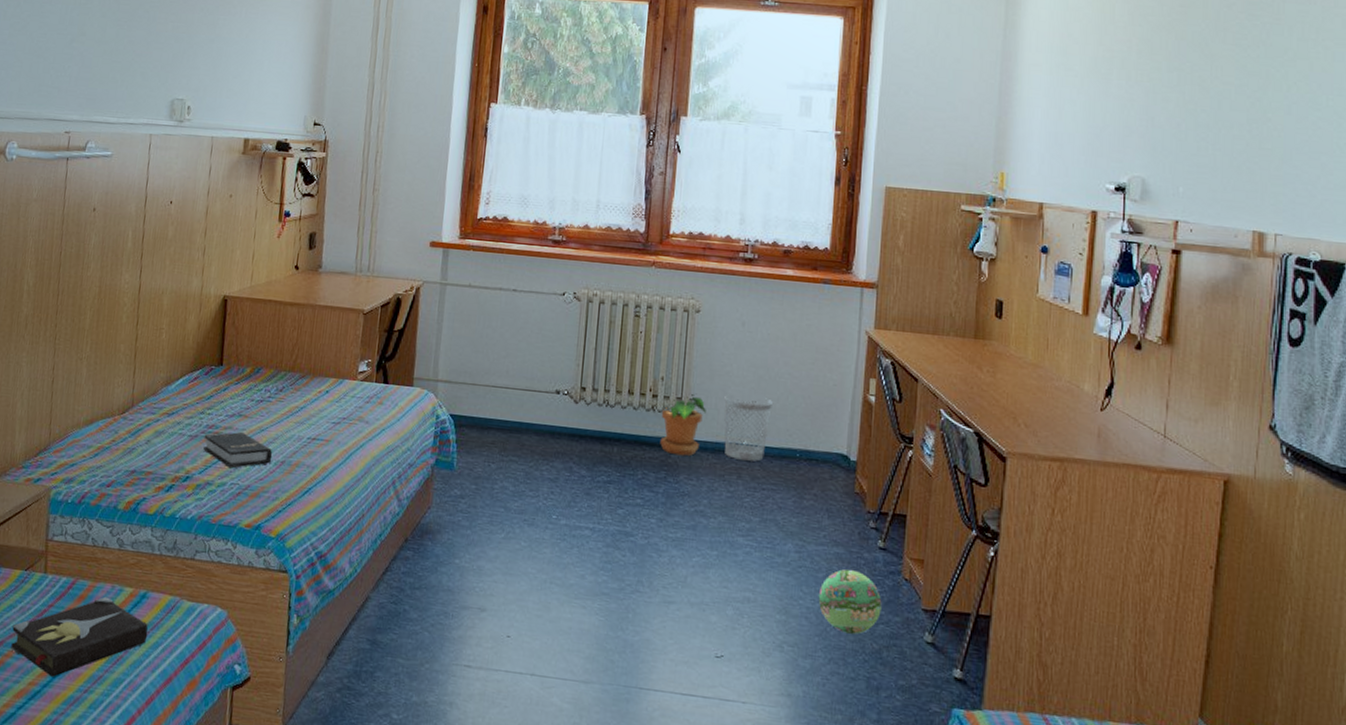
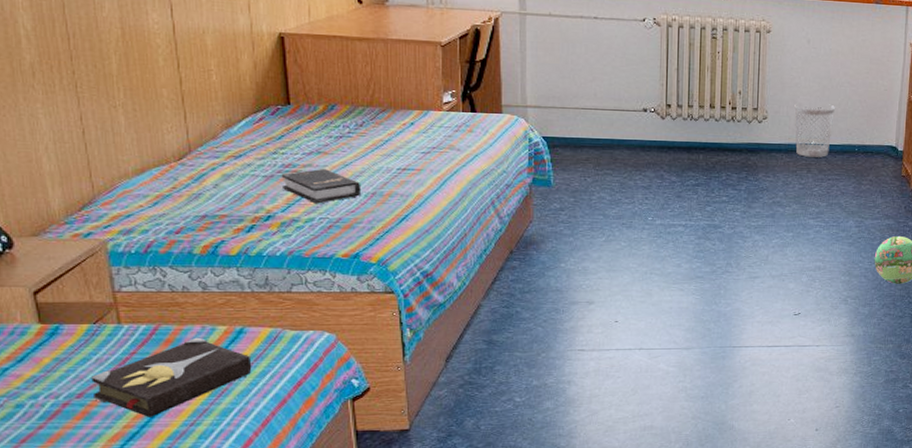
potted plant: present [660,393,706,456] -> none [740,104,779,158]

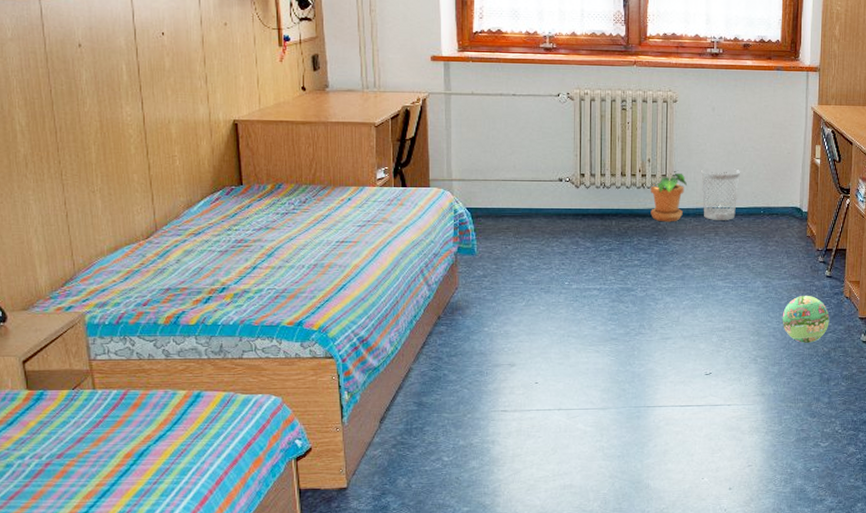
hardback book: present [91,337,252,417] -> none [70,401,208,476]
hardback book: present [281,168,362,204] -> none [234,242,305,276]
potted plant: none [740,104,779,158] -> present [650,170,687,222]

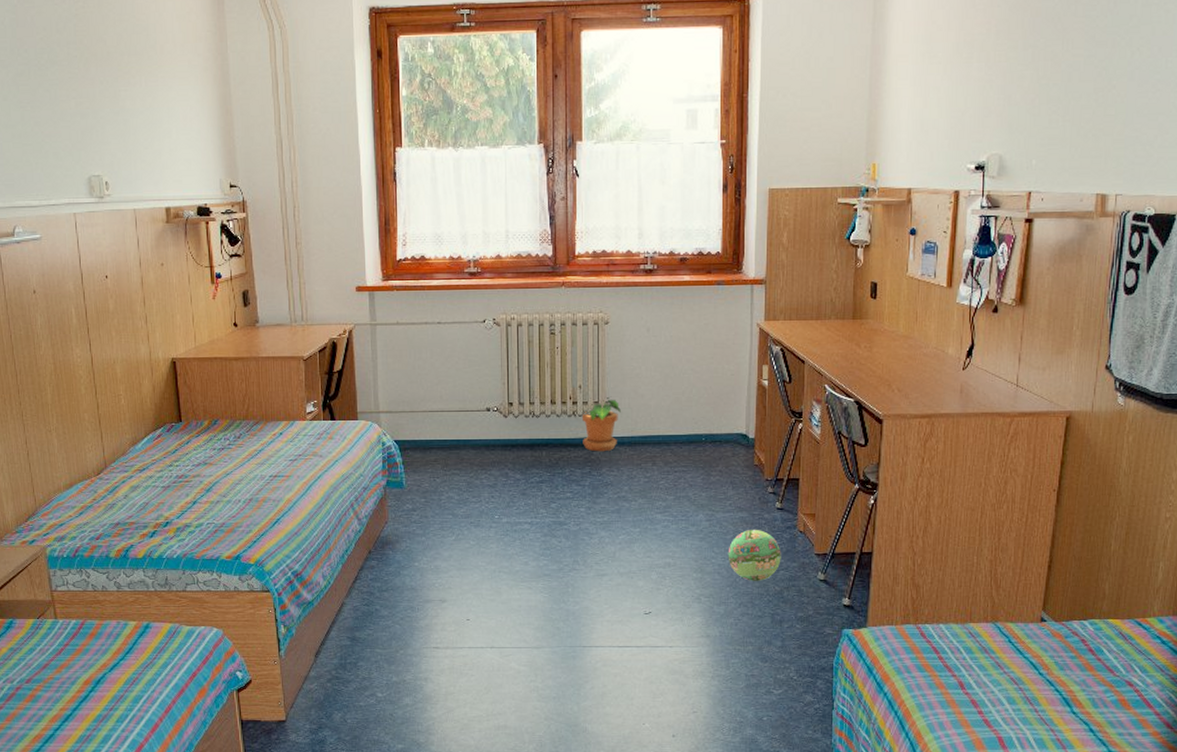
wastebasket: present [701,168,740,220] -> none [636,393,679,449]

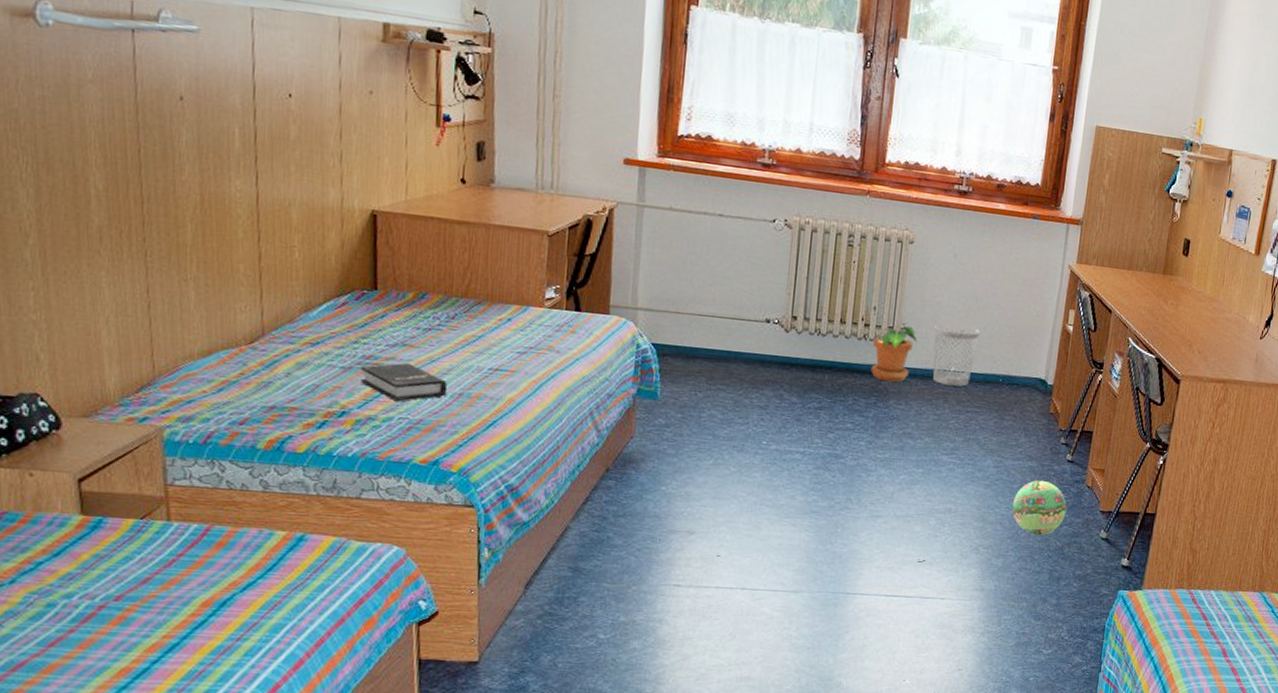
hardback book: none [176,477,241,510] -> present [360,362,448,402]
wastebasket: none [636,393,679,449] -> present [932,323,980,387]

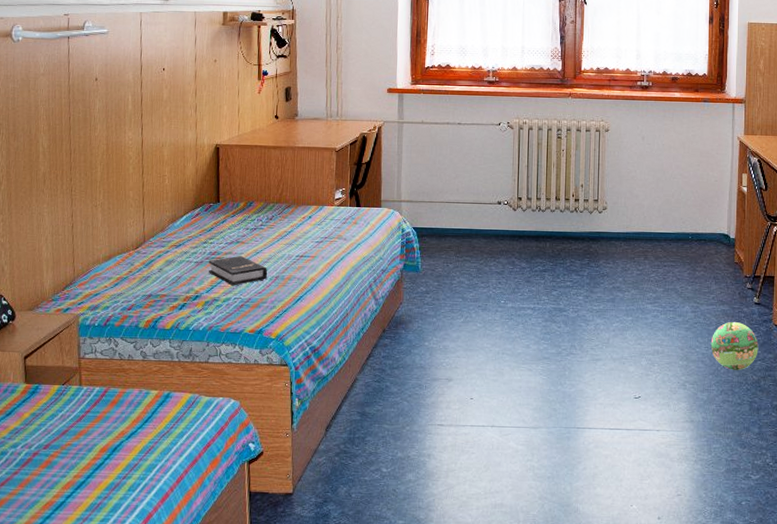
potted plant: present [871,323,917,382] -> none [582,195,618,245]
wastebasket: present [932,323,980,387] -> none [631,194,669,245]

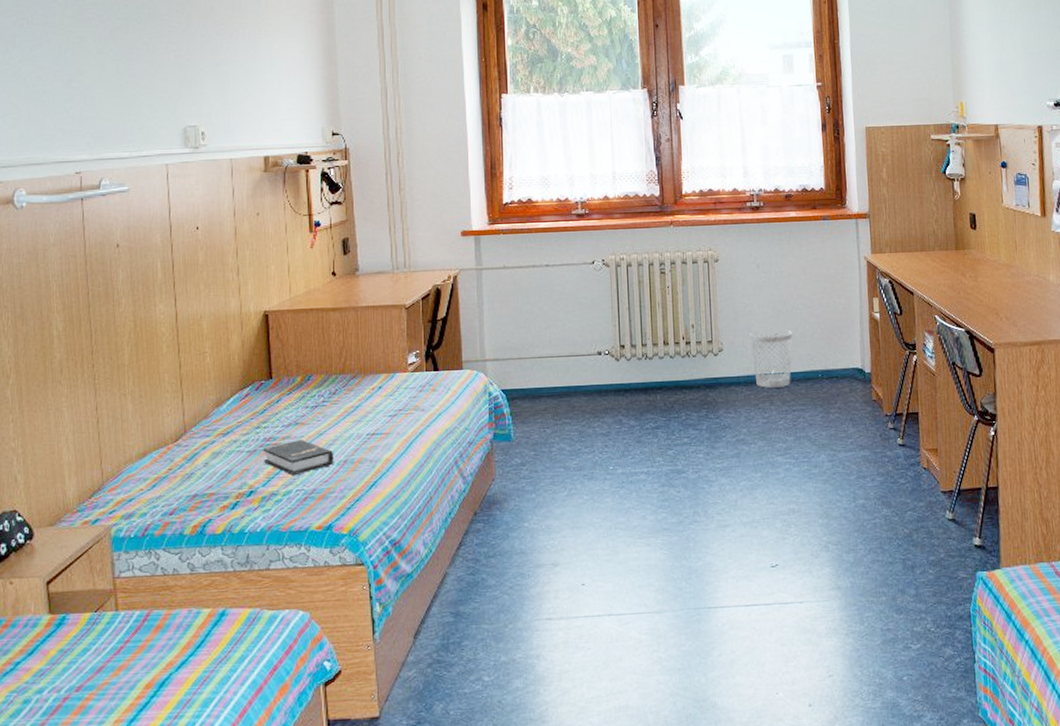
wastebasket: none [631,194,669,245] -> present [750,329,793,388]
ball: present [710,322,759,370] -> none [852,468,908,524]

